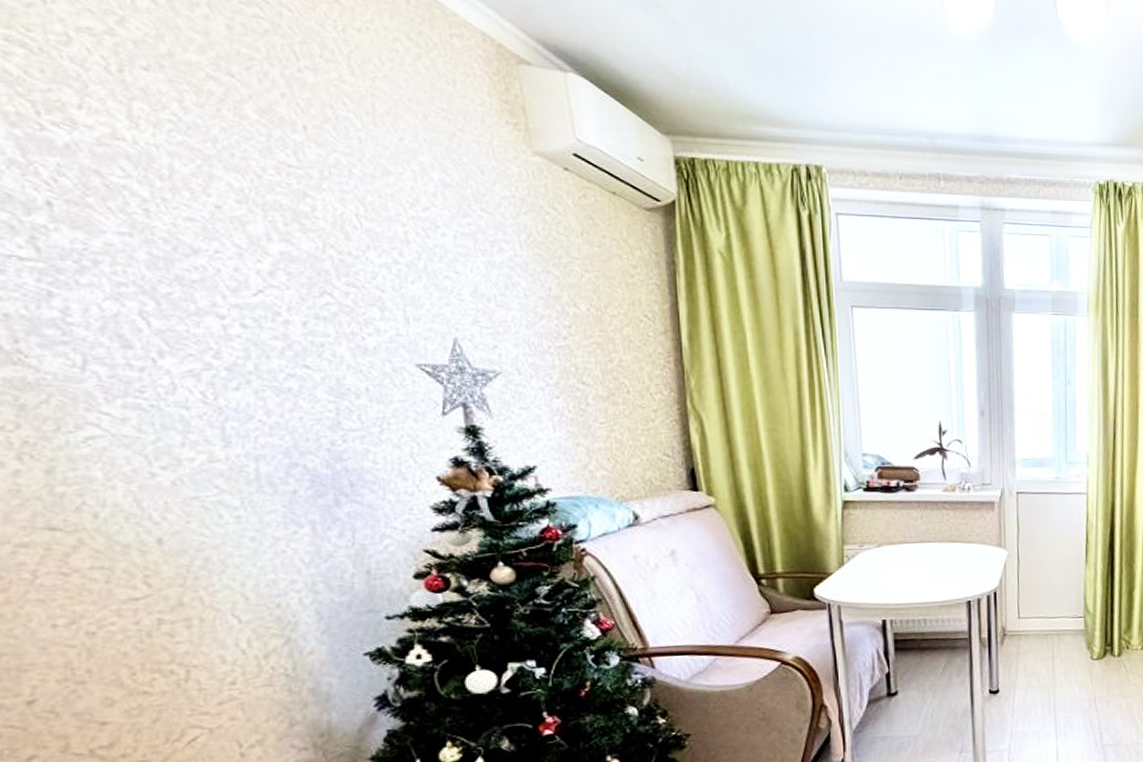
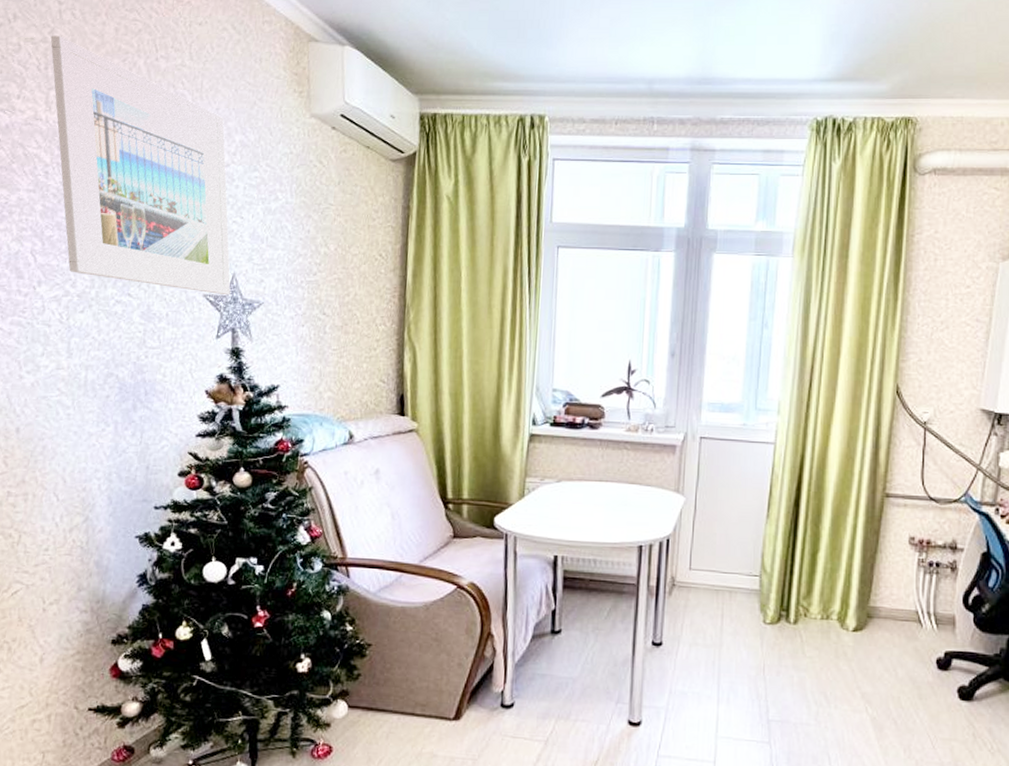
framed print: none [120,27,454,365] -> present [50,35,231,296]

